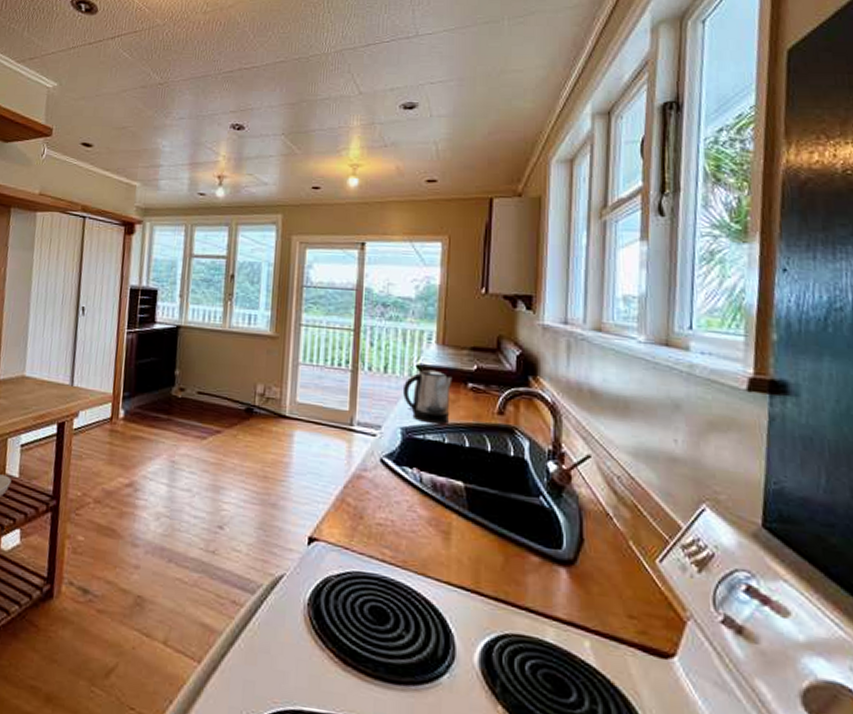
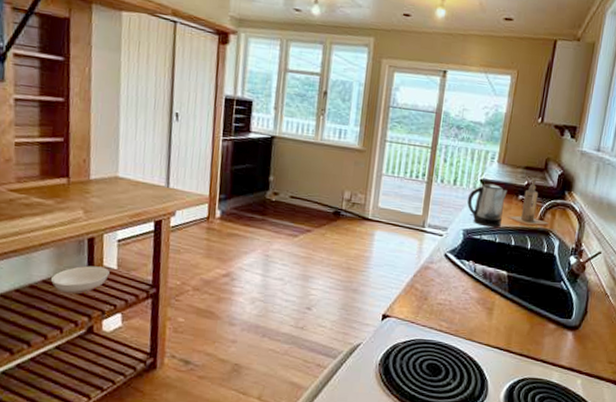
soap dispenser: none [455,361,513,423] -> present [507,178,550,227]

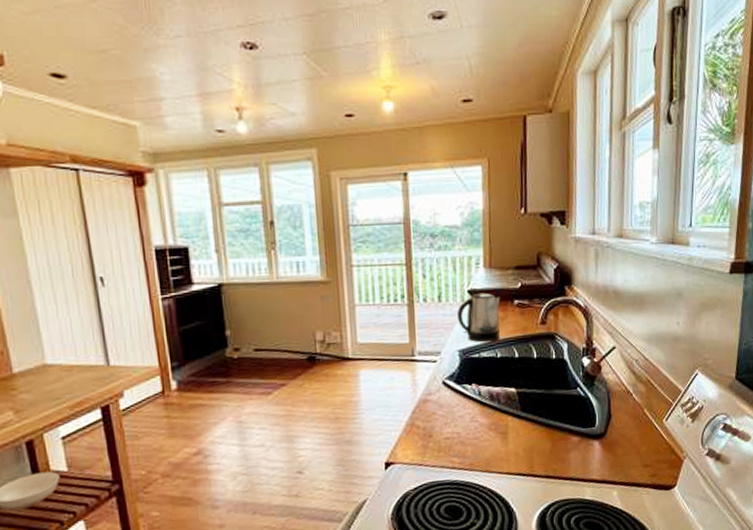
soap dispenser: present [507,178,550,227] -> none [505,278,554,334]

